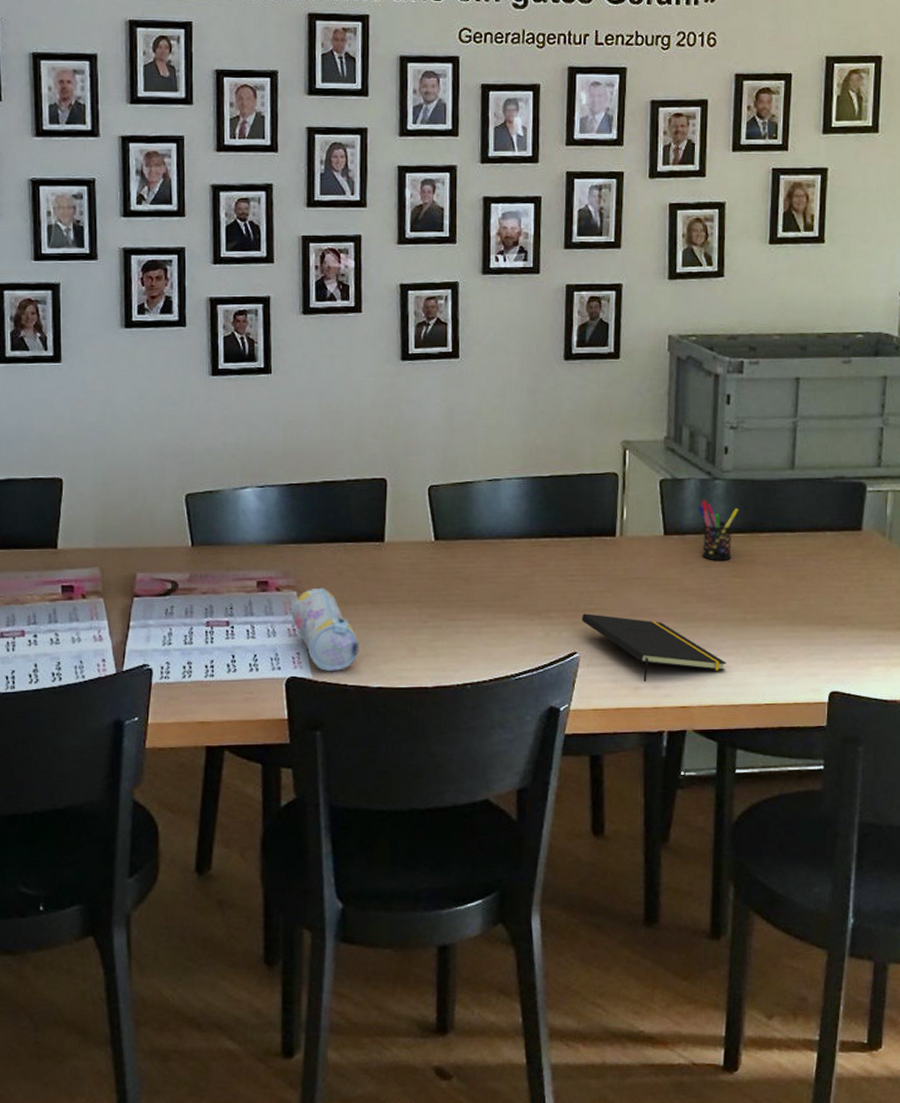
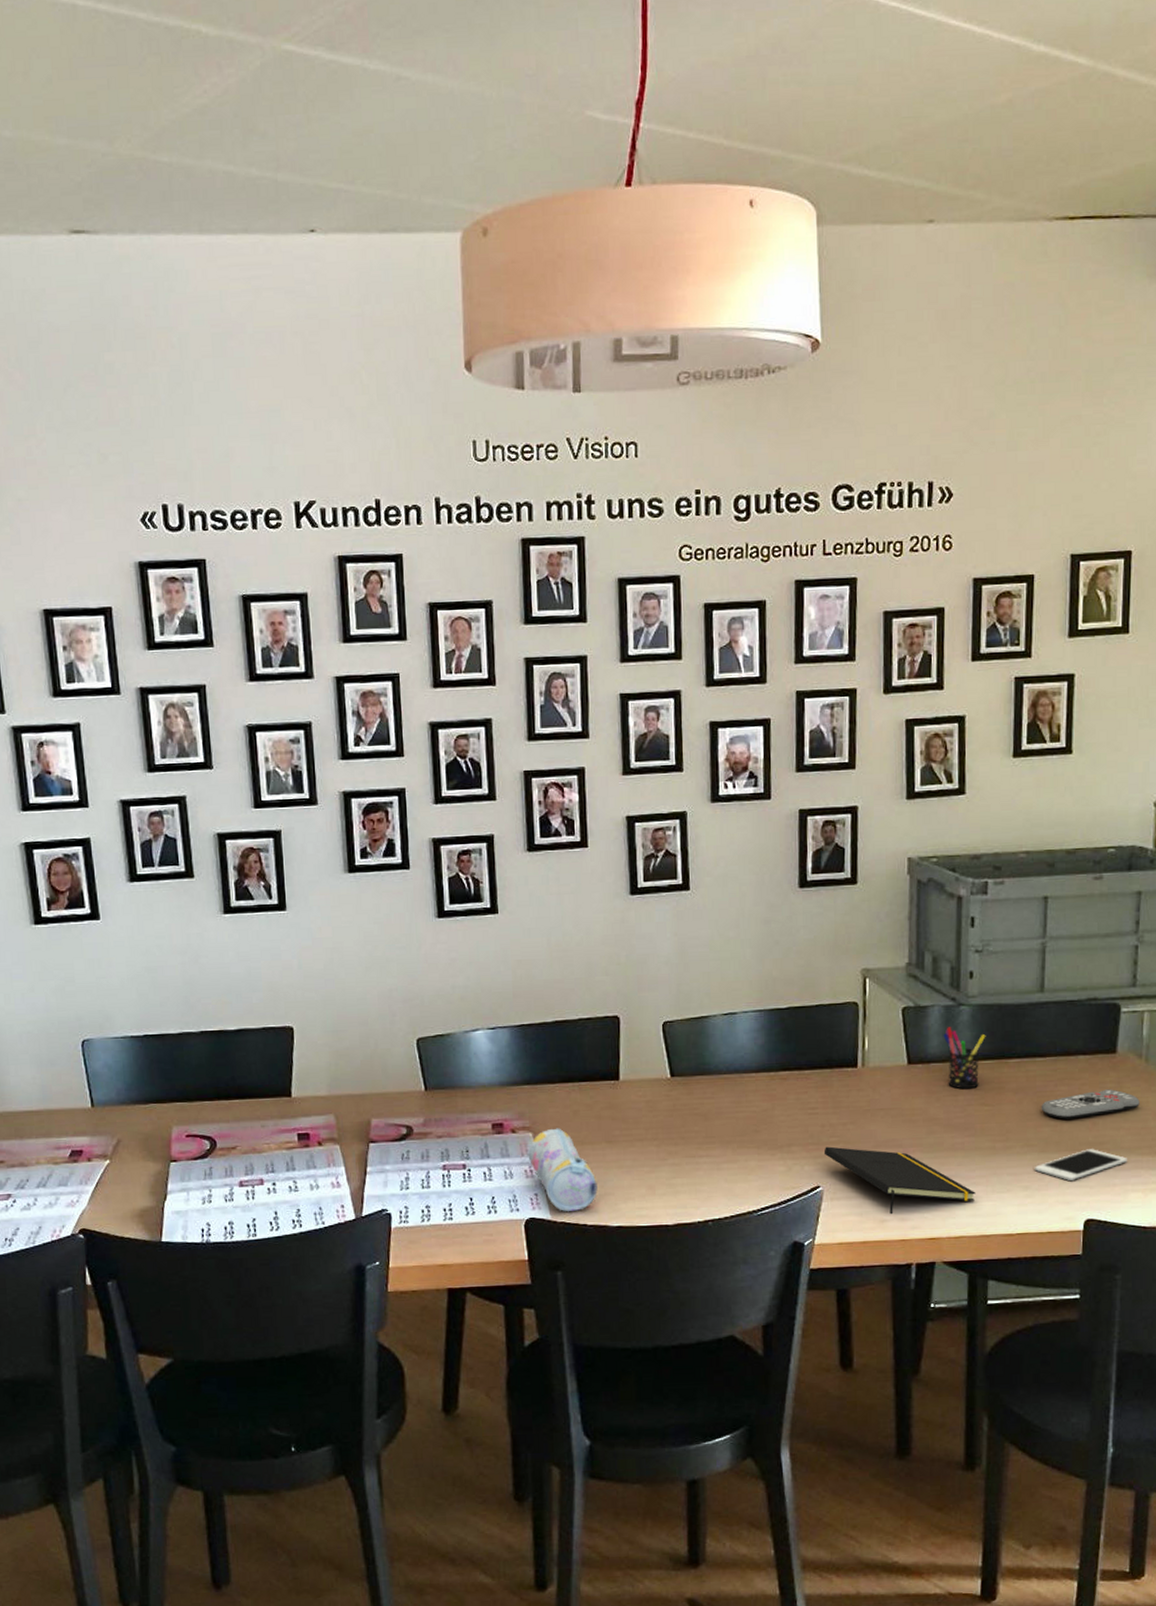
cell phone: none [782,623,870,654] -> present [1034,1149,1127,1182]
remote control: none [790,565,883,593] -> present [1041,1089,1140,1120]

